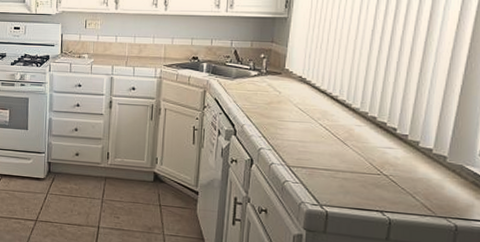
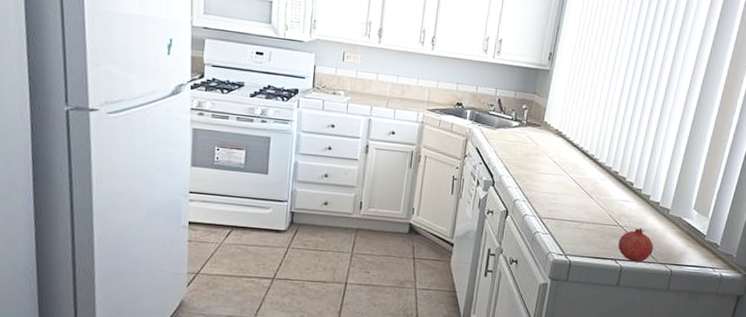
fruit: none [384,177,429,215] -> present [618,227,654,262]

